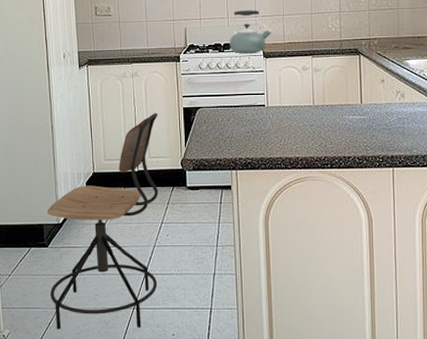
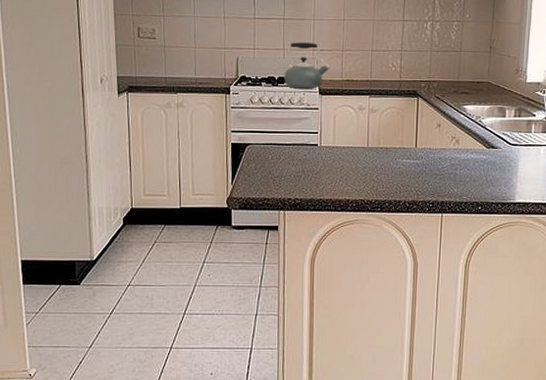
chair: present [47,113,159,329] -> none [80,148,204,368]

